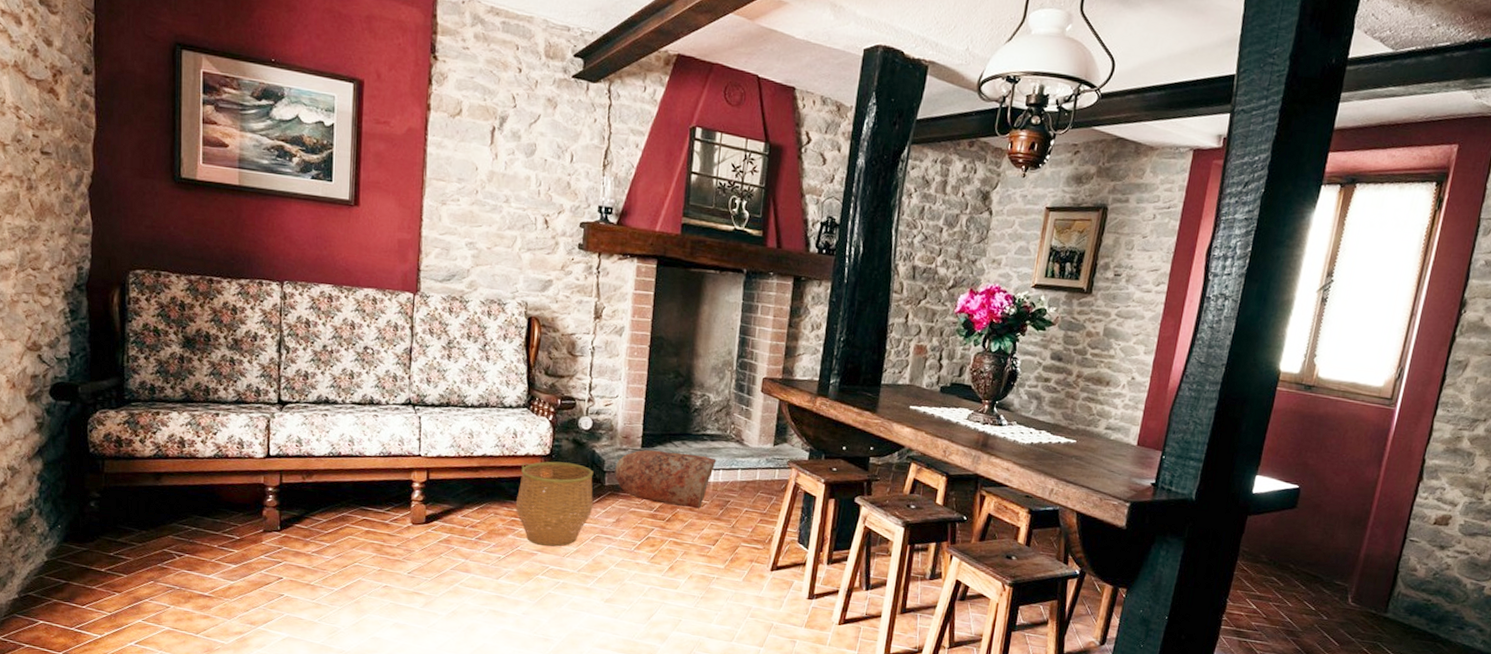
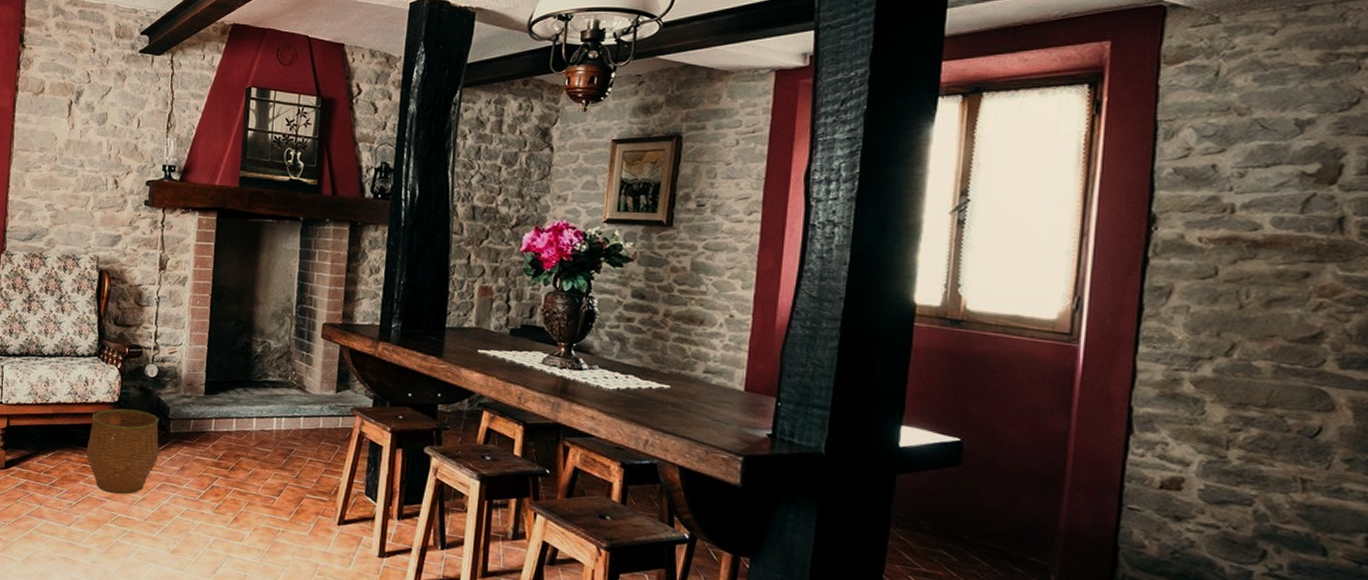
decorative log: present [615,449,717,509] -> none [179,396,279,458]

